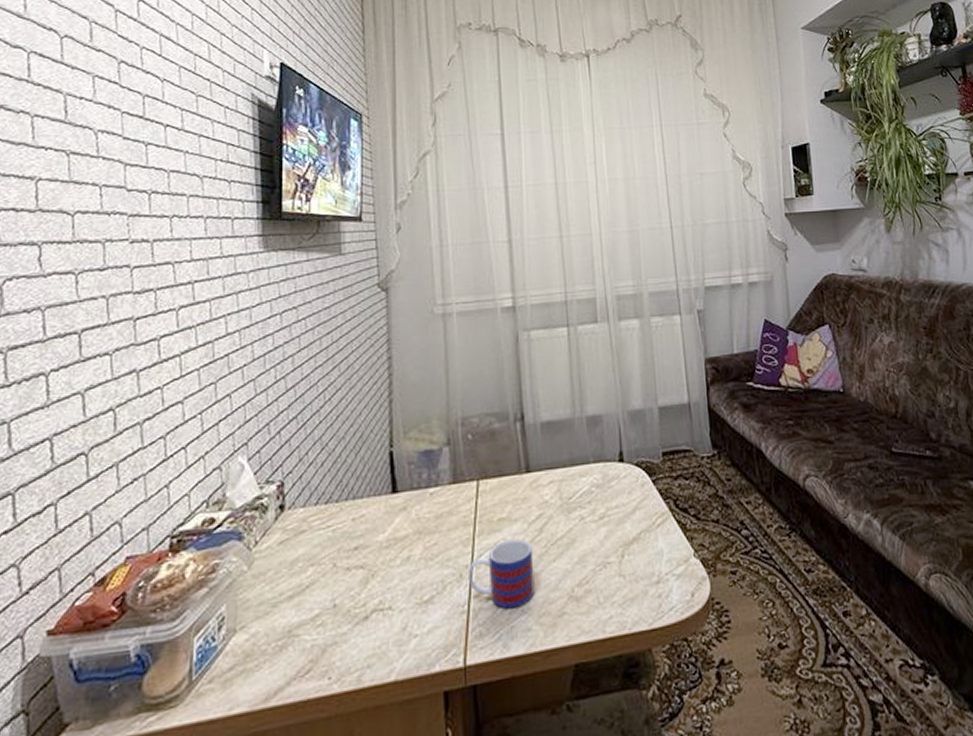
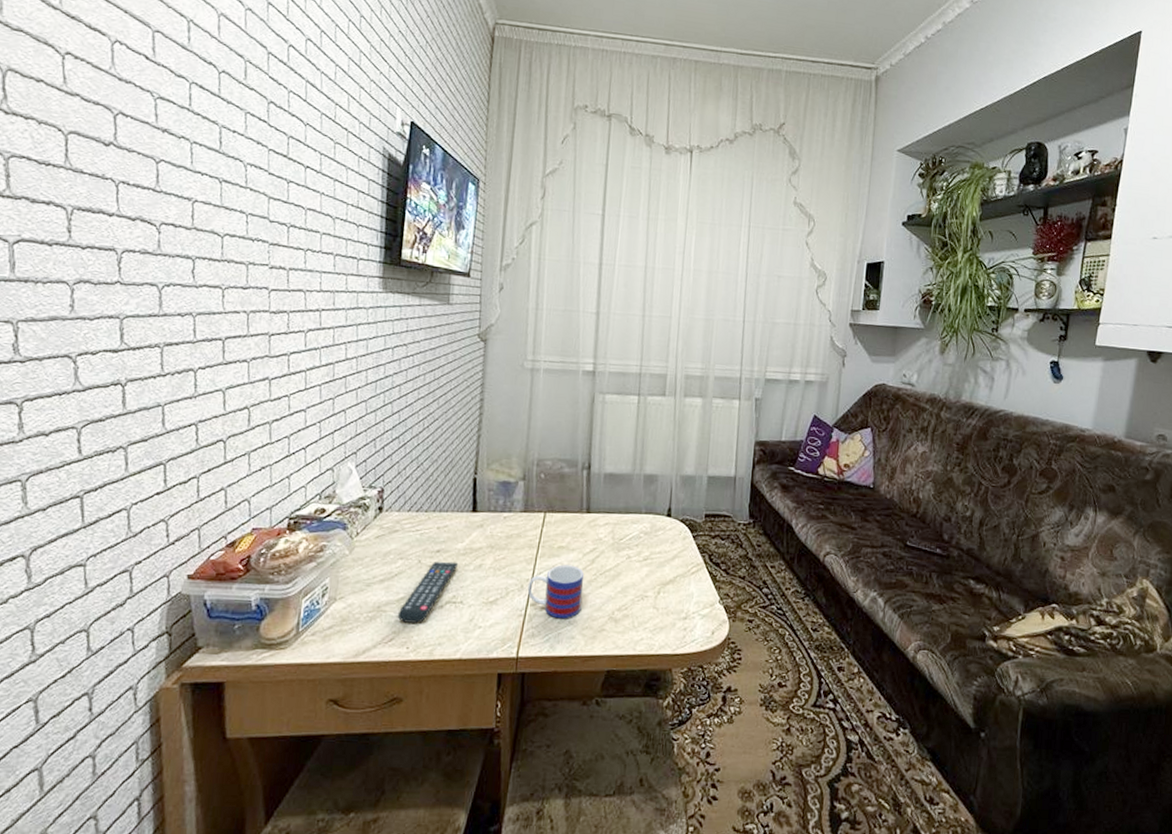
remote control: none [313,558,382,646] -> present [397,561,459,623]

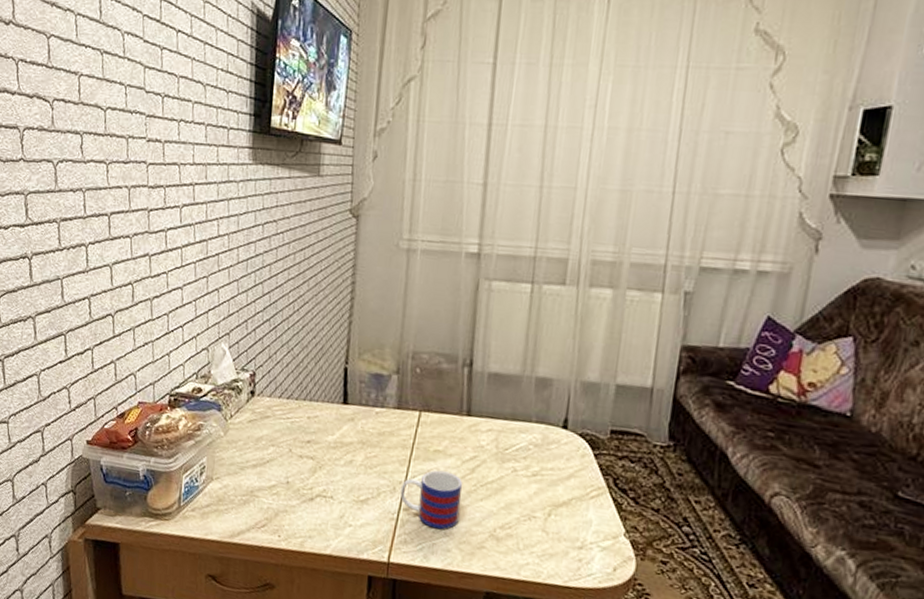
remote control: present [397,561,459,623] -> none [269,452,329,513]

